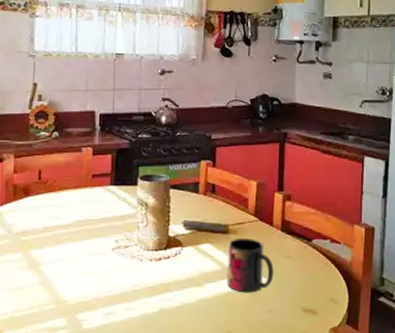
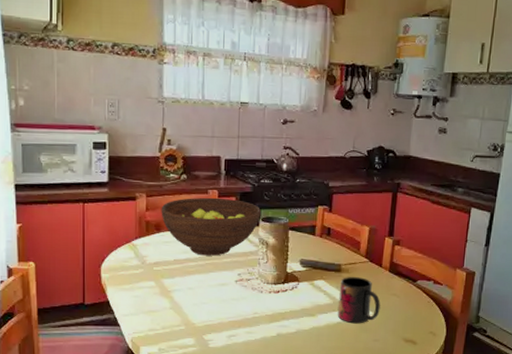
fruit bowl: none [30,156,139,221] -> present [161,197,261,256]

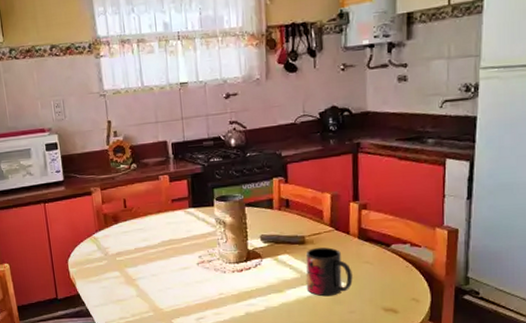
fruit bowl: present [161,197,261,256] -> none [116,182,214,242]

